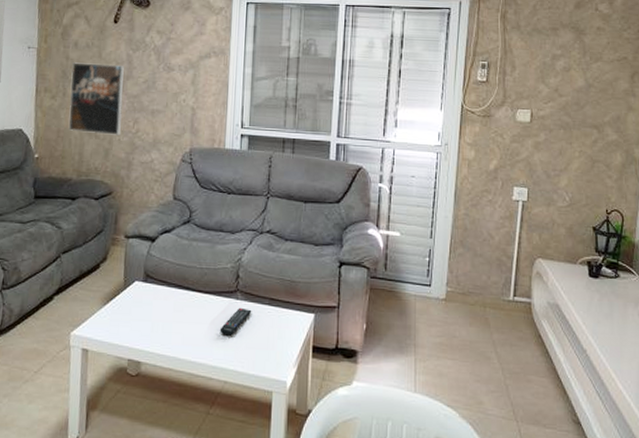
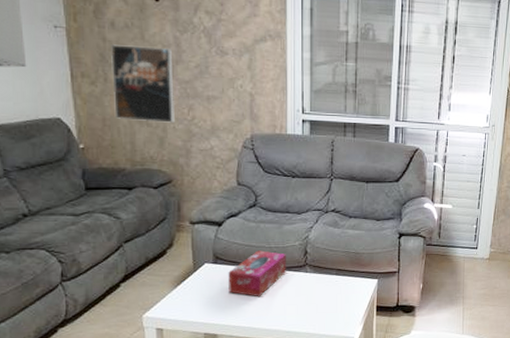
tissue box: none [156,271,217,322] -> present [228,250,286,296]
remote control: present [219,307,252,336] -> none [291,279,321,304]

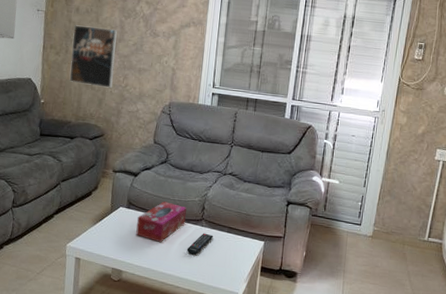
remote control: none [291,279,321,304] -> present [186,233,214,255]

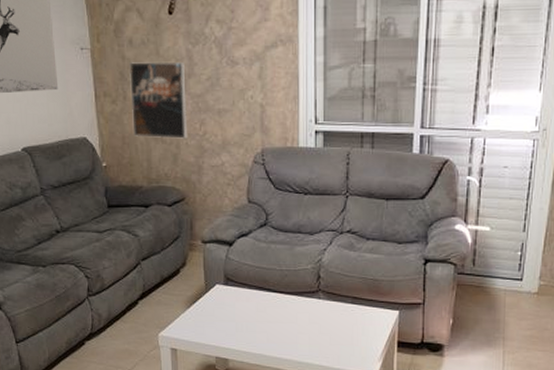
tissue box: present [136,201,187,242] -> none [239,273,298,322]
remote control: present [186,233,214,255] -> none [303,306,335,333]

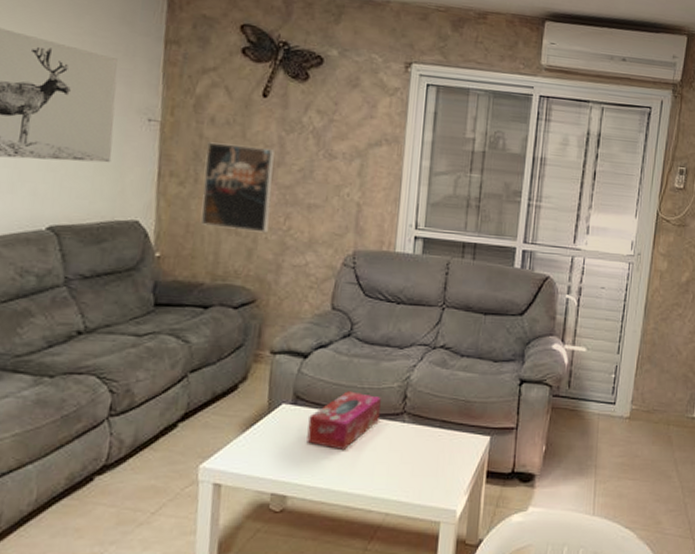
tissue box: none [239,273,298,322] -> present [307,391,381,449]

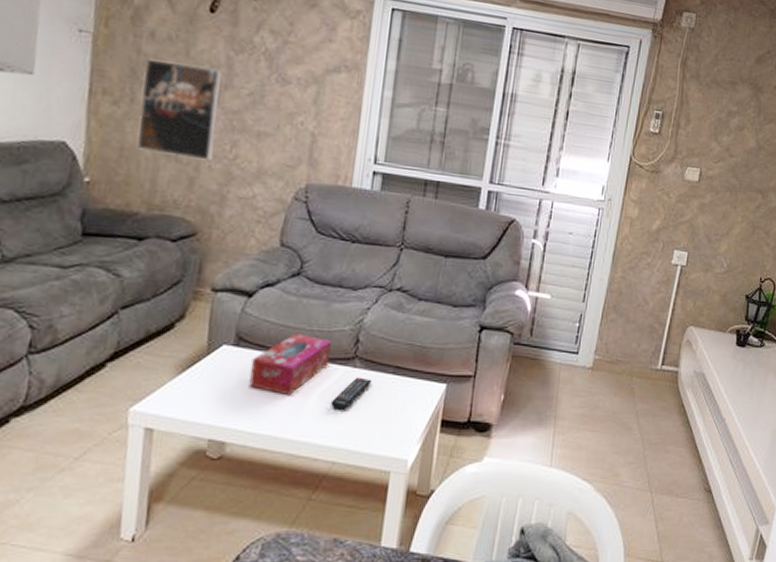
remote control: none [382,431,420,463] -> present [330,377,372,410]

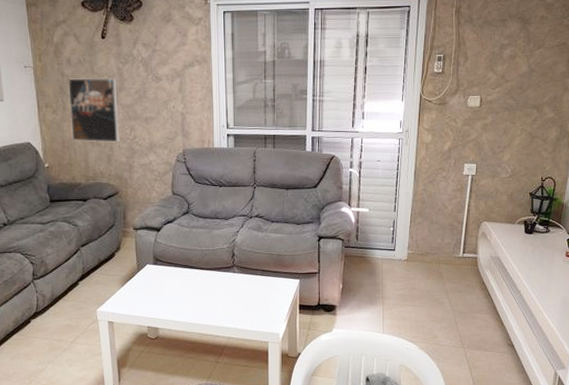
tissue box: present [249,333,331,395] -> none [166,253,216,294]
remote control: present [330,377,372,410] -> none [221,279,247,302]

